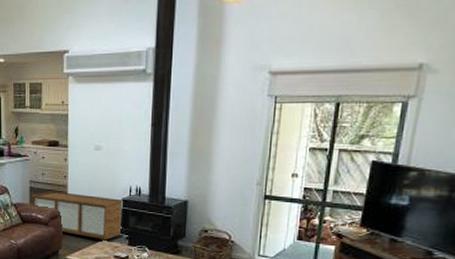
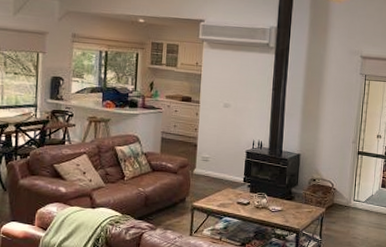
storage cabinet: present [31,191,123,241] -> none [162,142,246,188]

